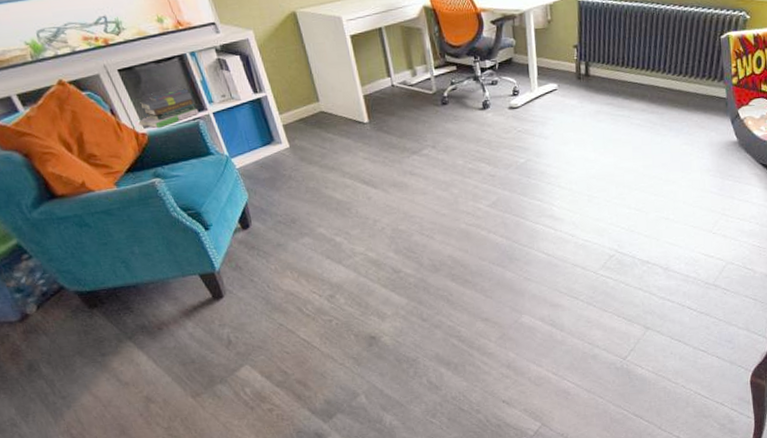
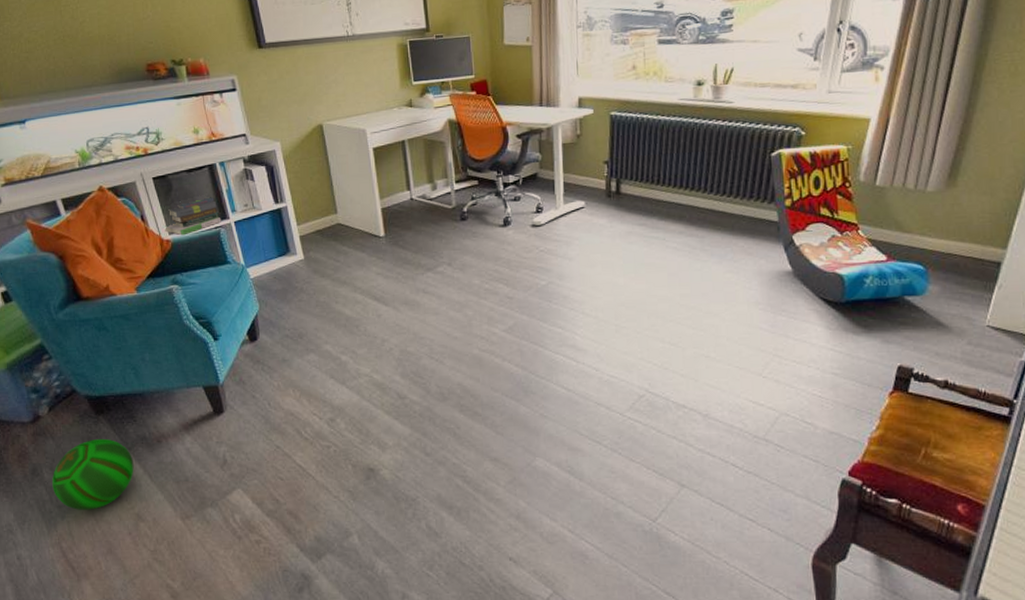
ball: none [51,330,138,399] -> present [52,438,134,510]

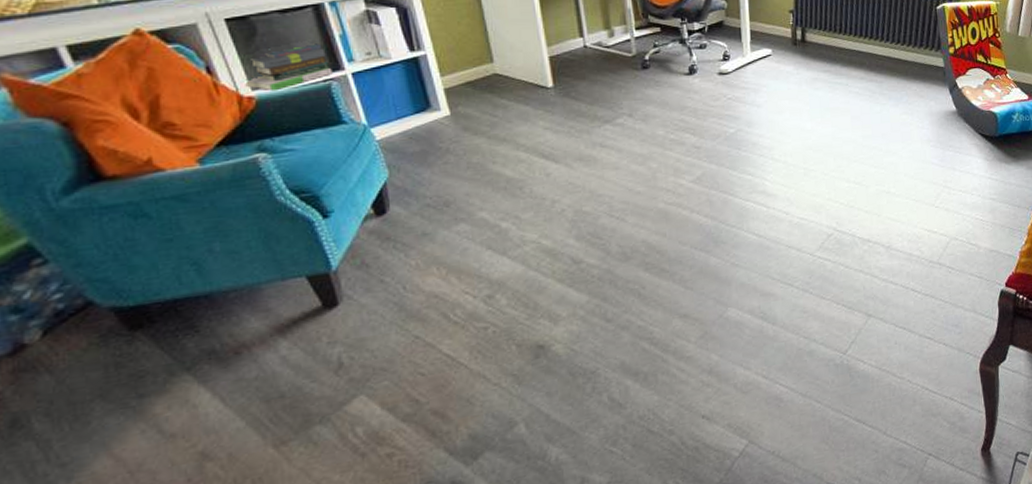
ball: present [52,438,134,510] -> none [48,360,196,465]

